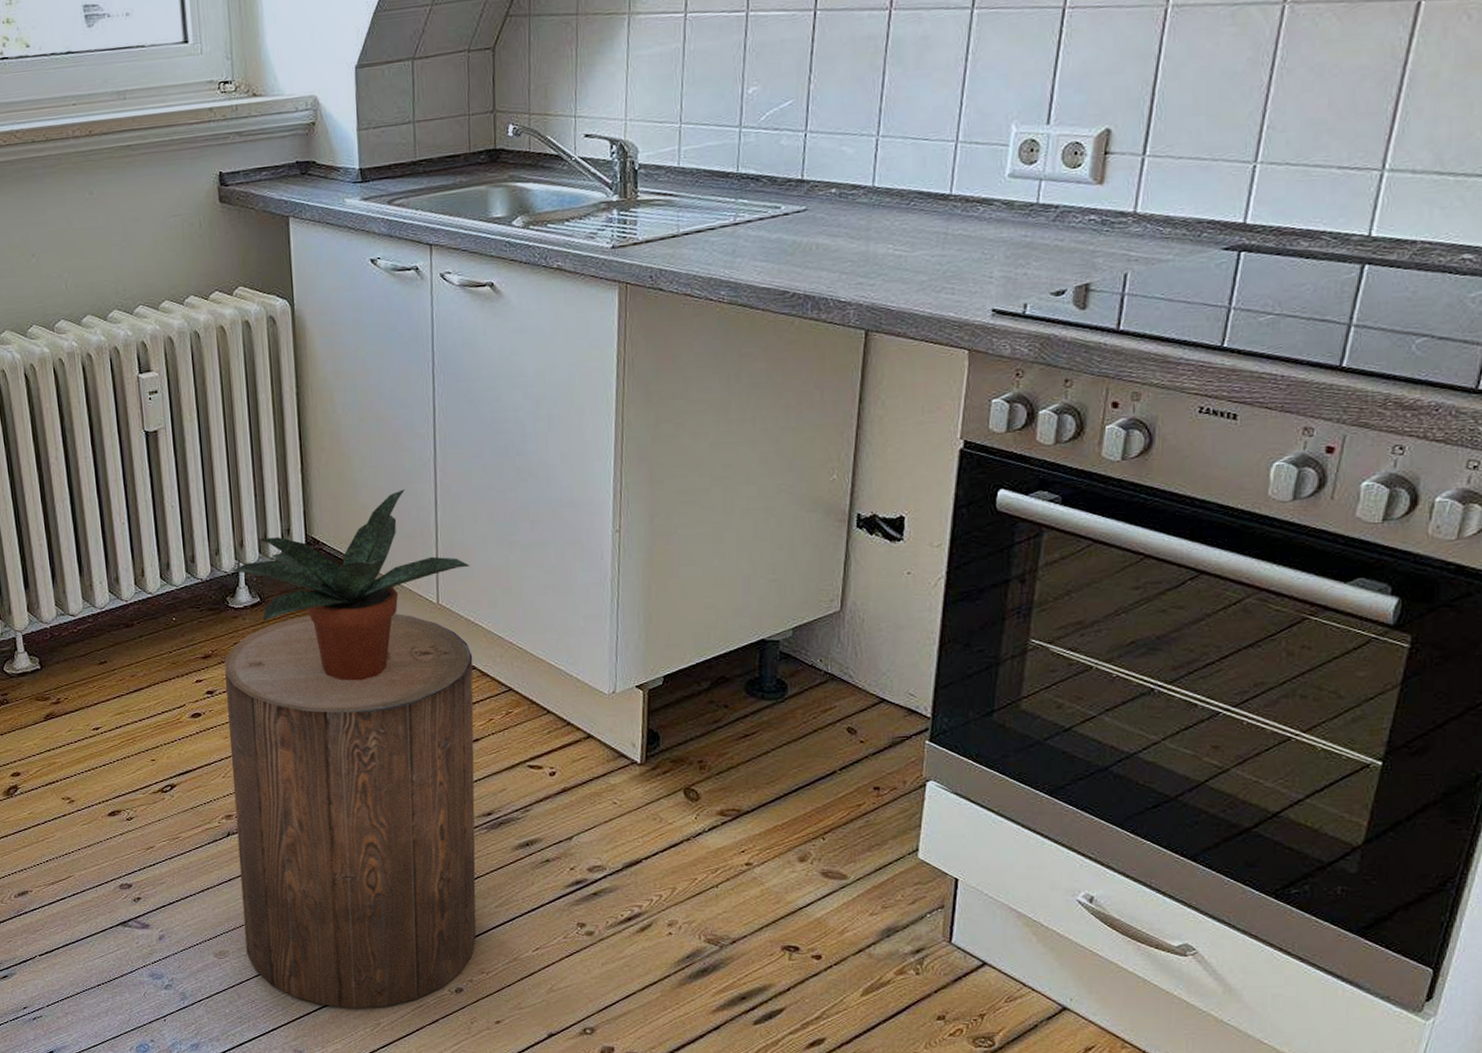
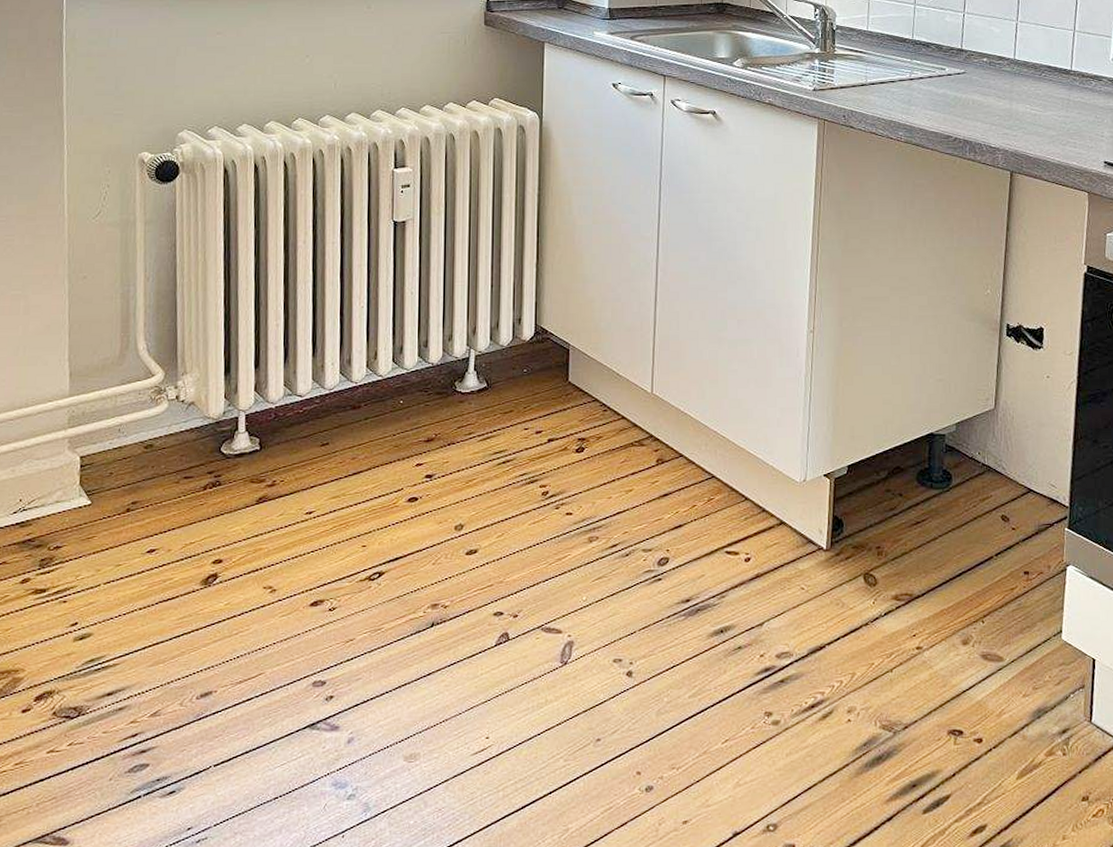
stool: present [224,614,476,1009] -> none [438,402,681,814]
potted plant: present [232,489,470,681] -> none [463,286,683,467]

